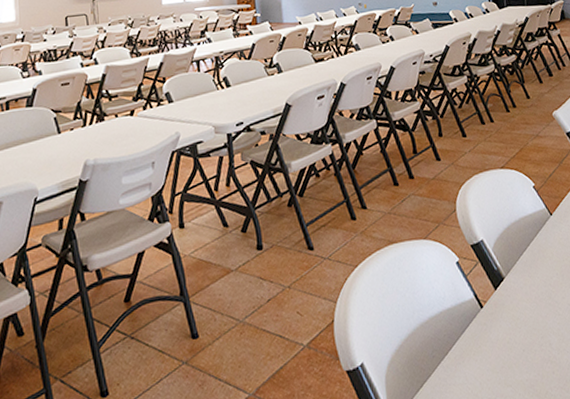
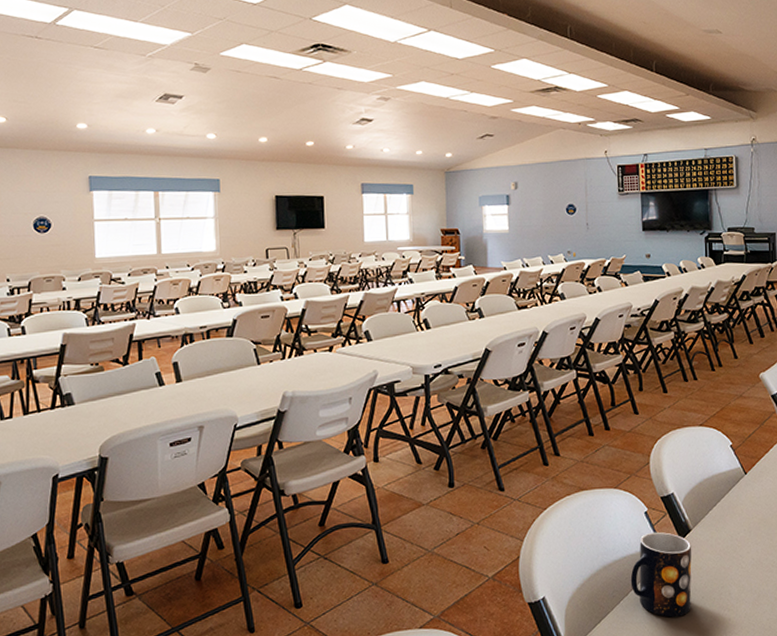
mug: none [448,282,513,376] -> present [630,531,692,618]

